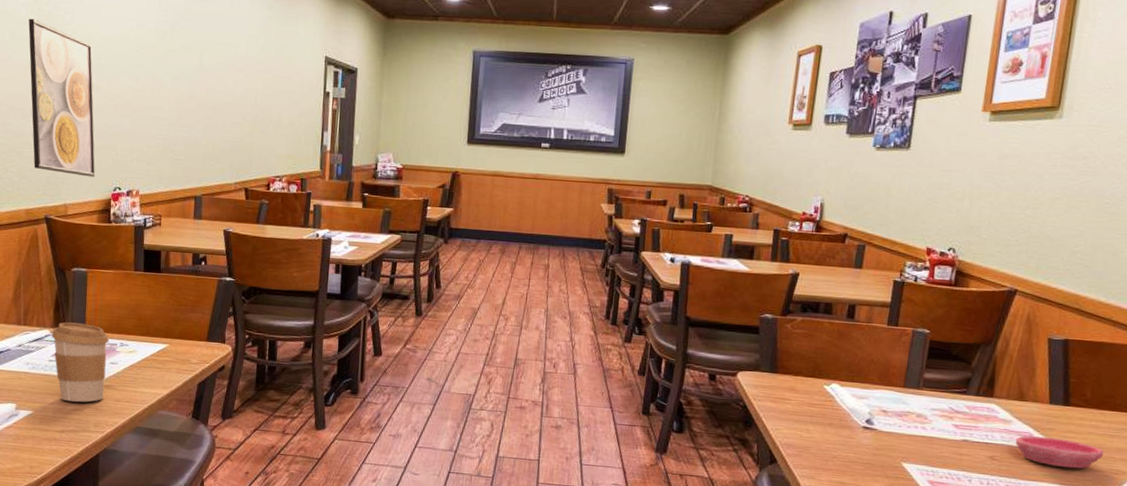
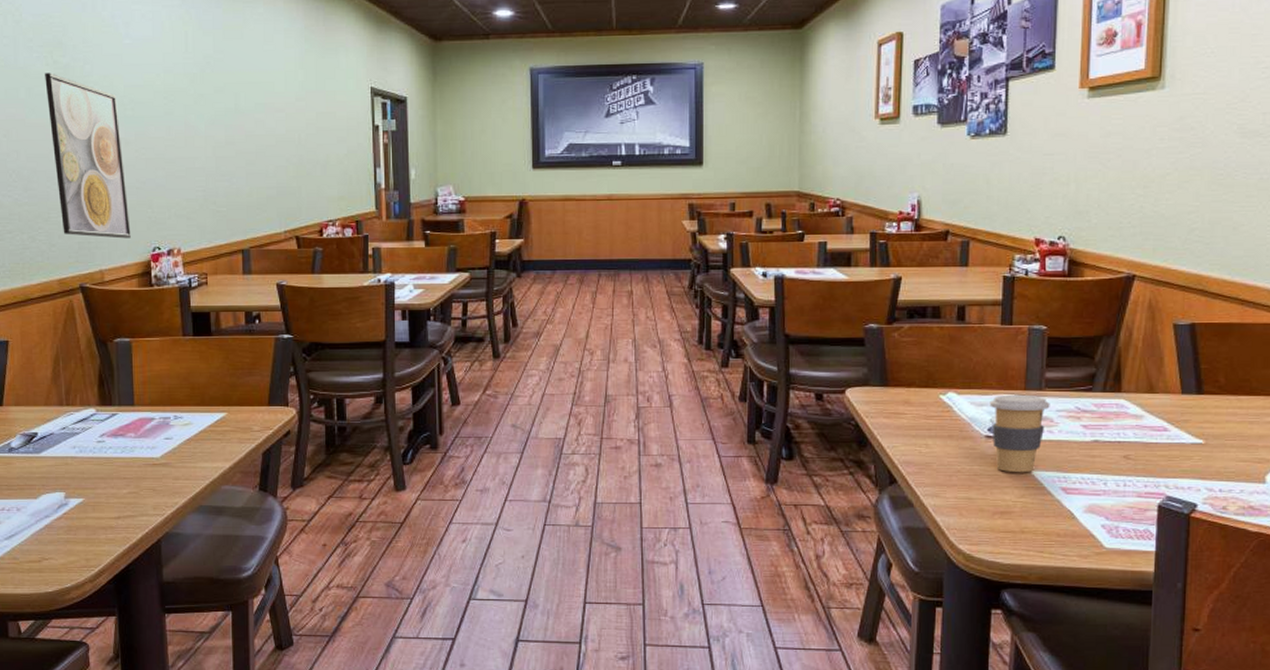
coffee cup: present [51,322,110,403] -> none [97,398,162,485]
coffee cup: none [869,390,926,464] -> present [989,394,1050,473]
saucer: present [1015,435,1104,469] -> none [1149,430,1245,461]

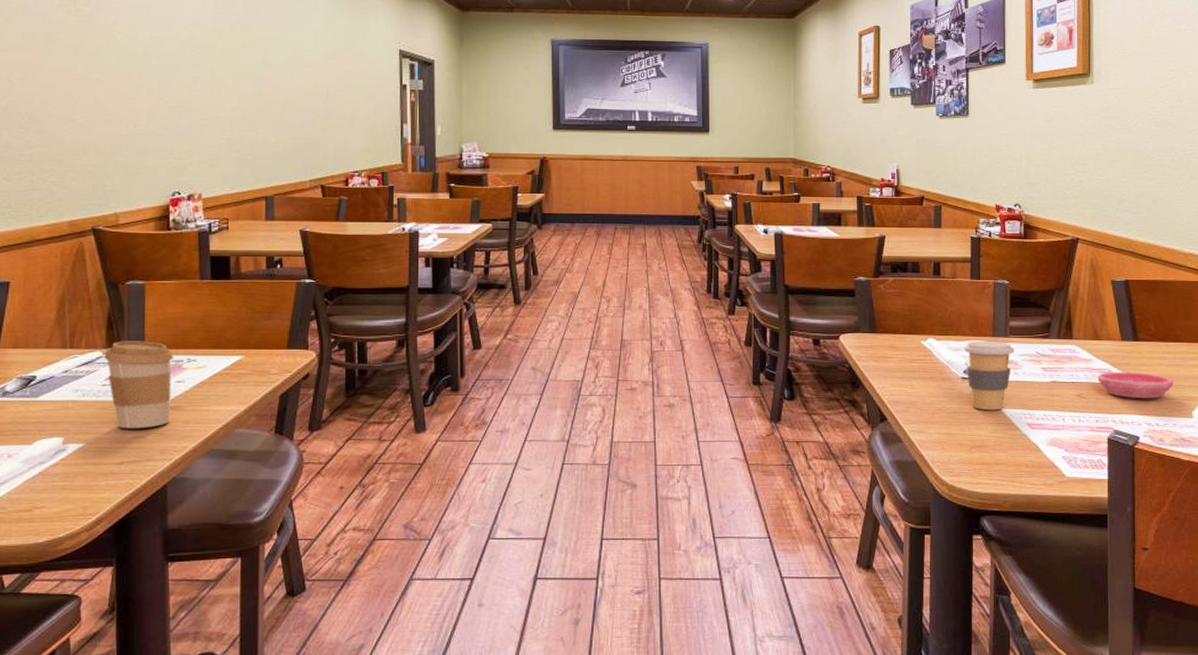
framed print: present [45,73,131,239] -> none [66,20,150,183]
coffee cup: none [97,398,162,485] -> present [104,341,174,429]
saucer: none [1149,430,1245,461] -> present [1097,372,1174,399]

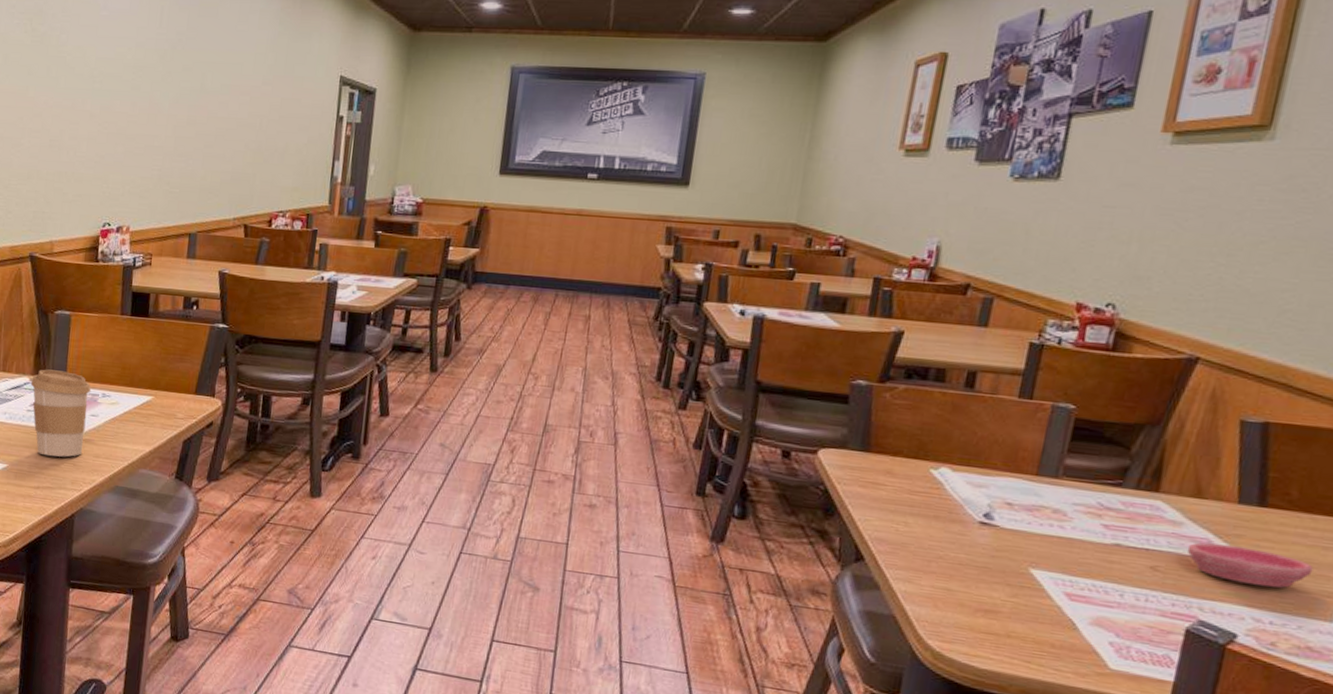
coffee cup: present [964,340,1015,411] -> none [987,478,1066,570]

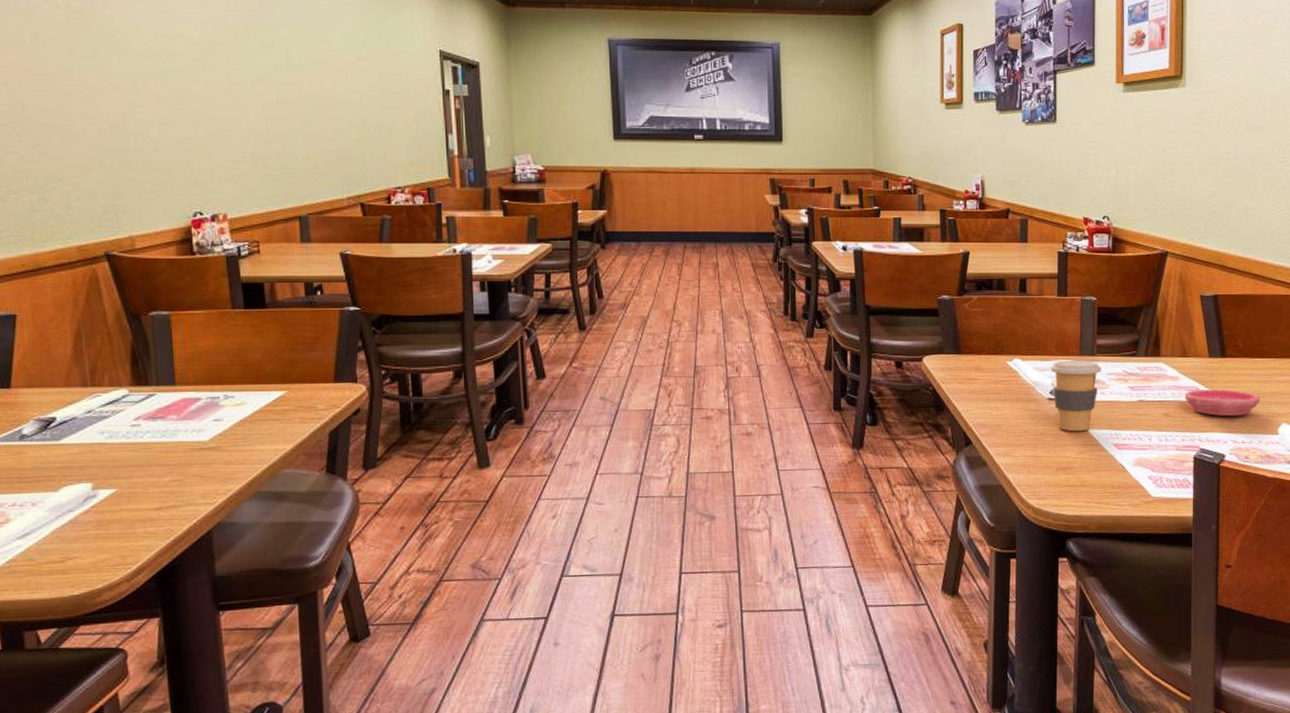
coffee cup: present [30,369,91,457] -> none [130,377,210,472]
coffee cup: none [987,478,1066,570] -> present [1050,360,1102,432]

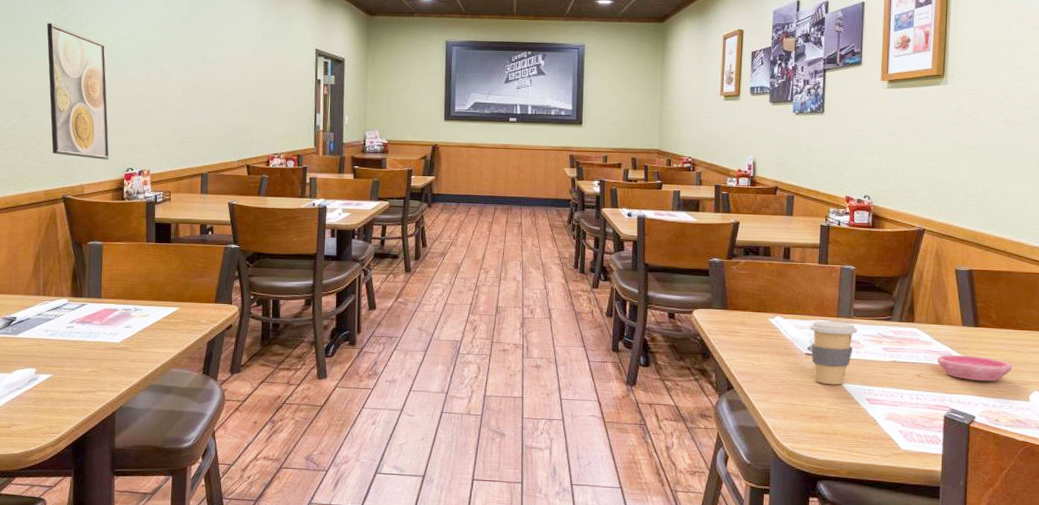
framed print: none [55,16,166,202] -> present [47,23,109,160]

